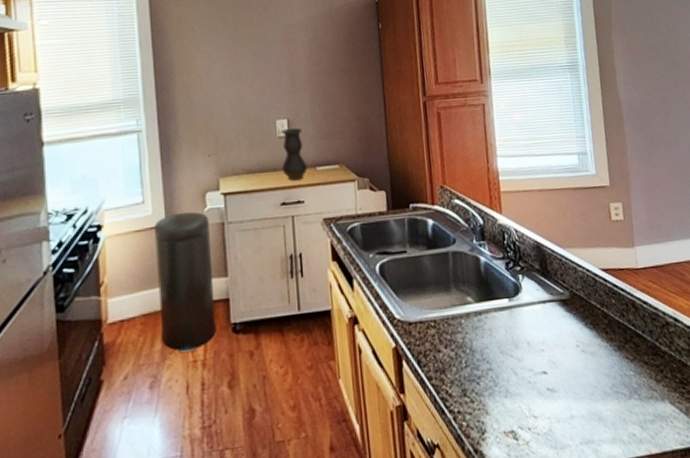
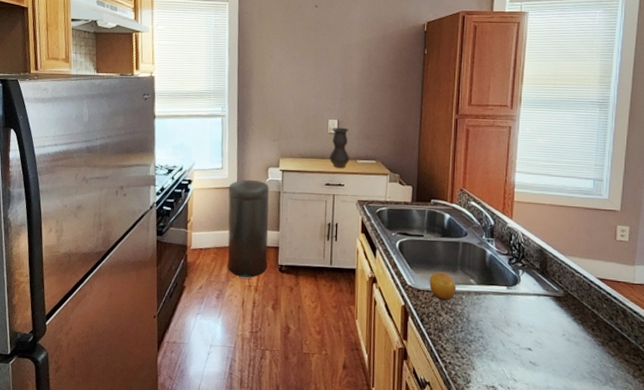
fruit: none [420,293,454,332] -> present [429,271,457,301]

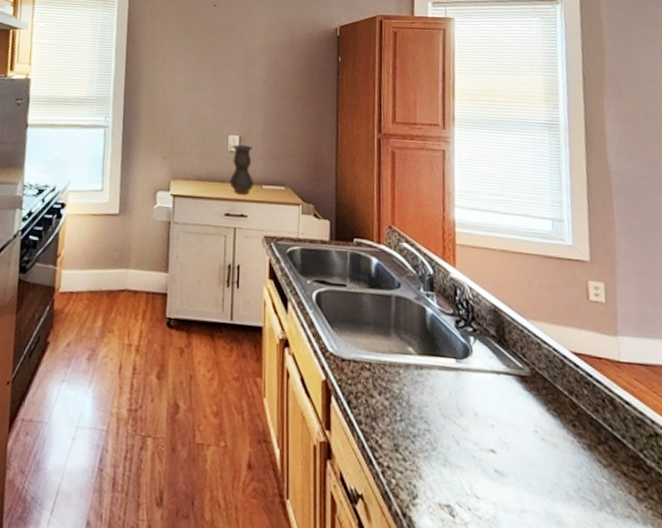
pedal bin: present [227,179,269,280] -> none [103,205,157,336]
fruit: present [429,271,457,301] -> none [356,334,392,377]

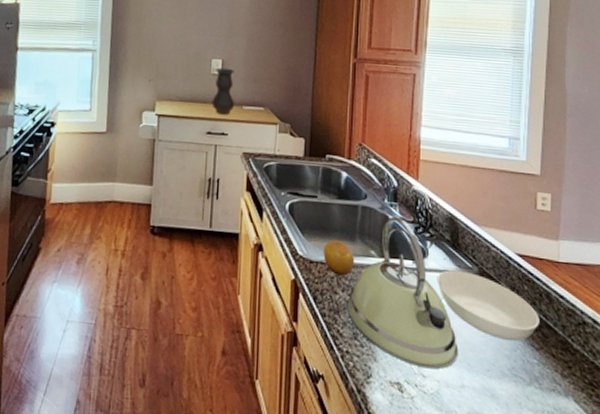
fruit: none [356,334,392,377] -> present [323,239,355,276]
kettle: none [385,309,515,489] -> present [347,217,459,369]
bowl: none [484,370,605,456] -> present [436,270,540,341]

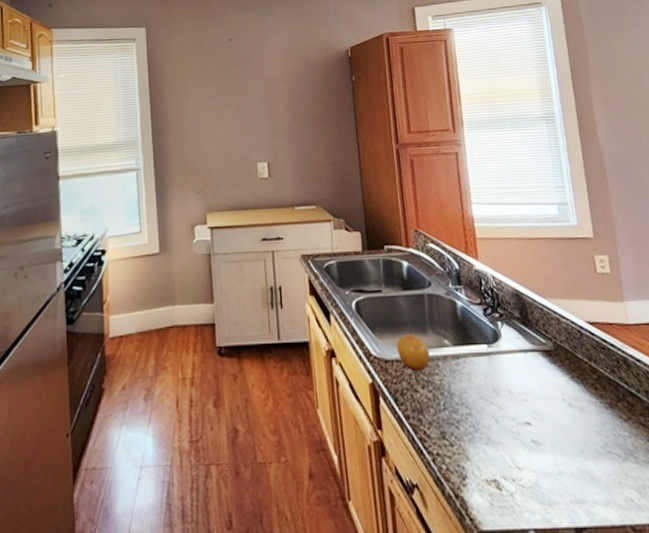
vase: present [212,67,235,115] -> none [262,170,287,219]
kettle: present [347,217,459,369] -> none [429,302,550,460]
bowl: present [436,270,540,341] -> none [513,348,623,415]

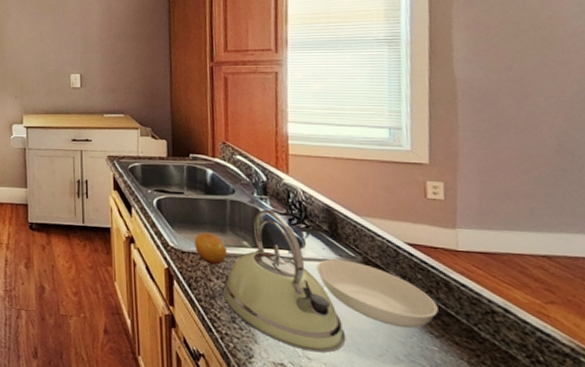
kettle: none [429,302,550,460] -> present [222,210,346,353]
bowl: none [513,348,623,415] -> present [316,259,438,328]

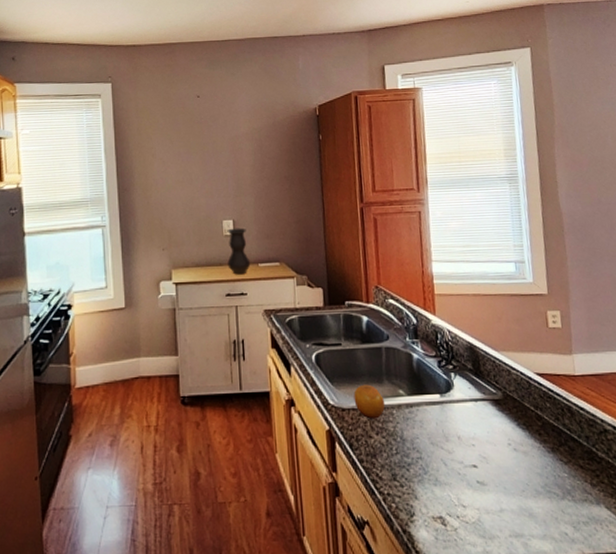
vase: none [74,81,96,123] -> present [227,228,251,275]
kettle: present [222,210,346,353] -> none [382,354,494,499]
bowl: present [316,259,438,328] -> none [464,398,565,458]

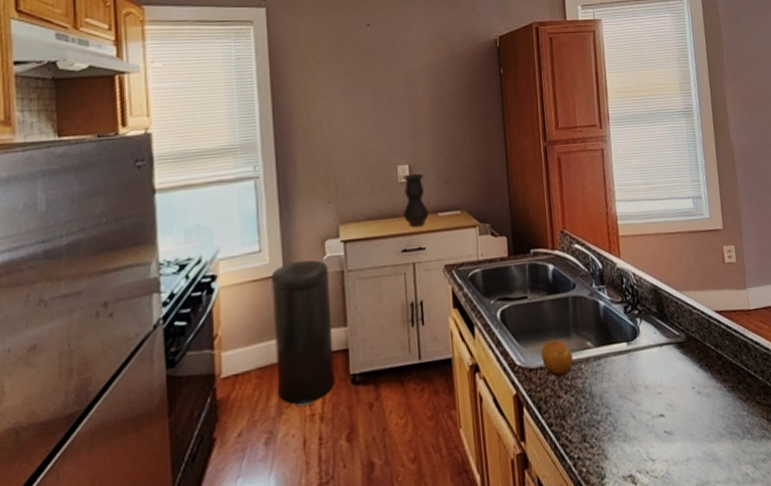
pedal bin: none [116,297,167,419] -> present [271,260,335,408]

